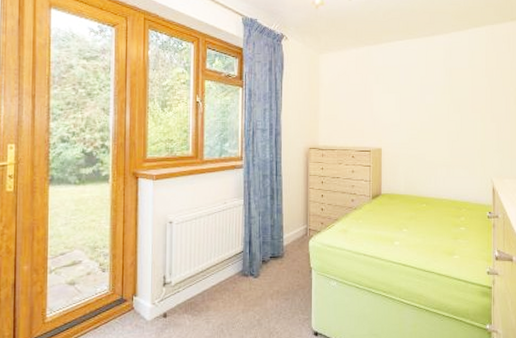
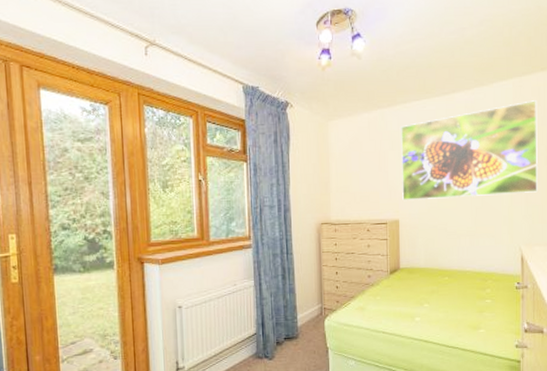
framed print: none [385,46,507,131] -> present [401,100,538,200]

